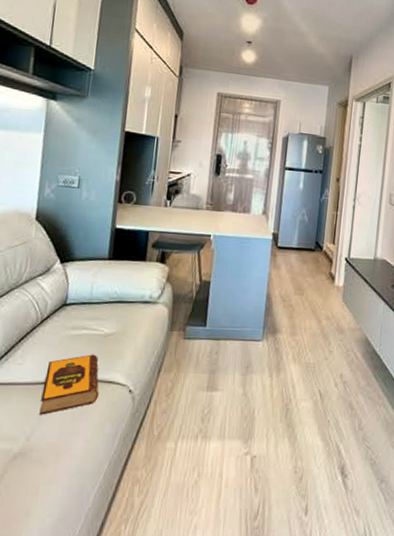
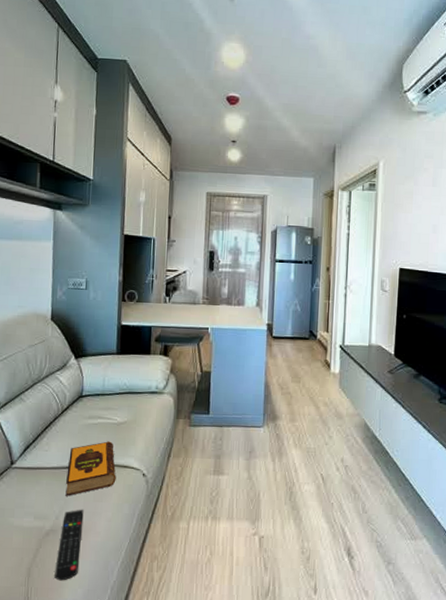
remote control: none [20,429,60,510] -> present [54,509,84,581]

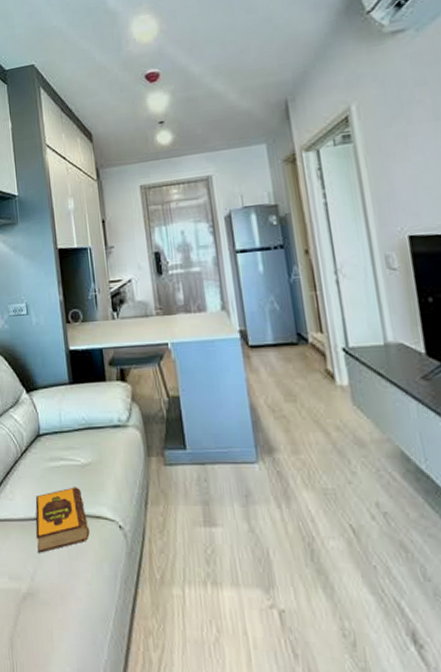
remote control: present [54,509,84,581] -> none [38,568,64,656]

